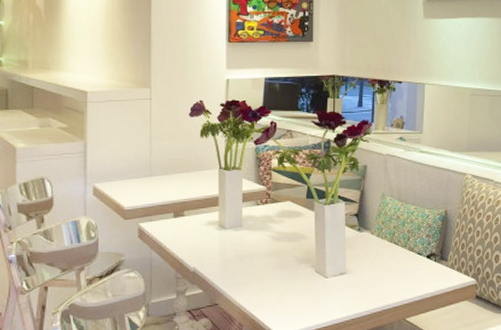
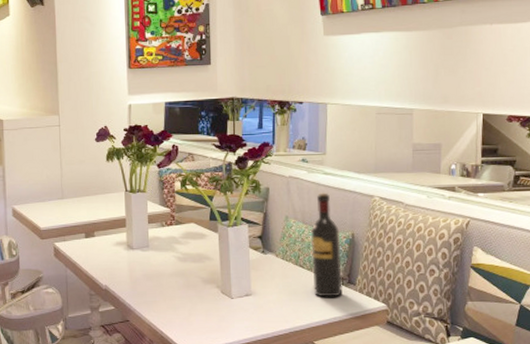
wine bottle: none [406,170,435,274] -> present [311,193,343,297]

